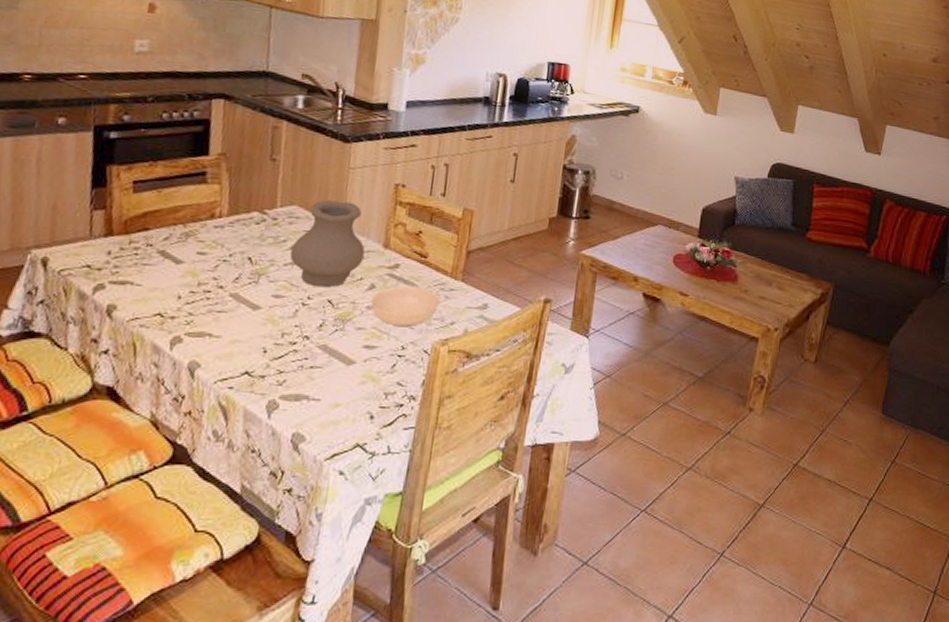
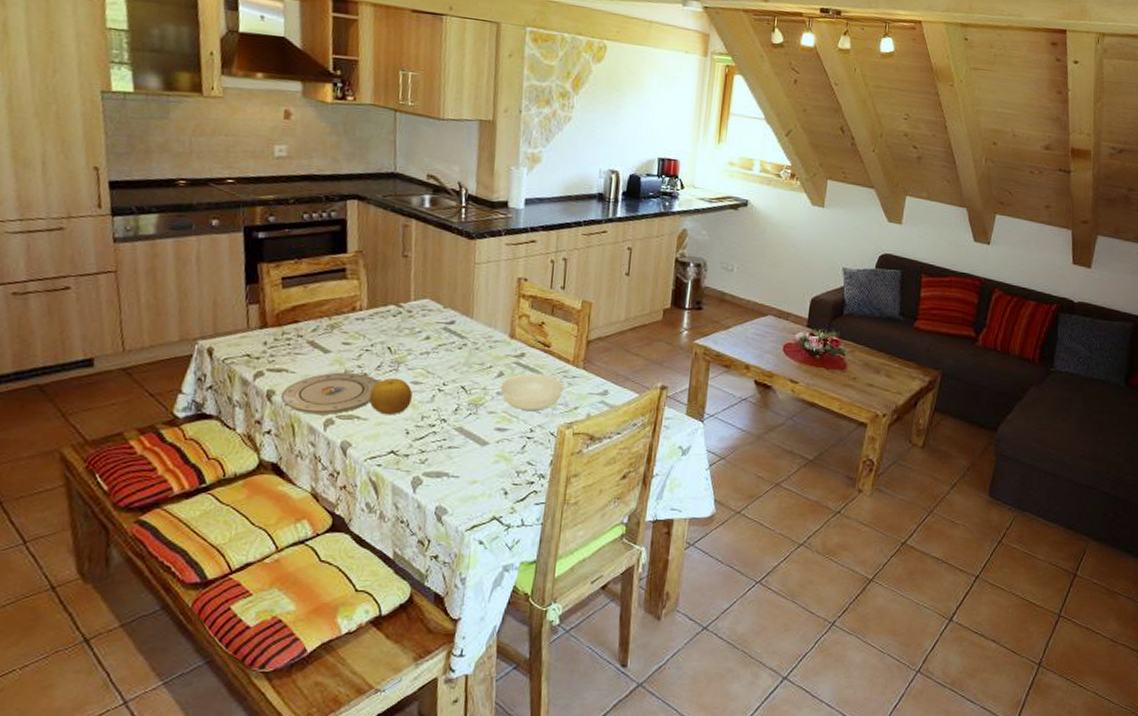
plate: none [123,285,237,332] -> present [281,372,380,415]
fruit: none [223,290,273,332] -> present [369,377,412,415]
vase: present [290,200,365,287] -> none [425,293,493,374]

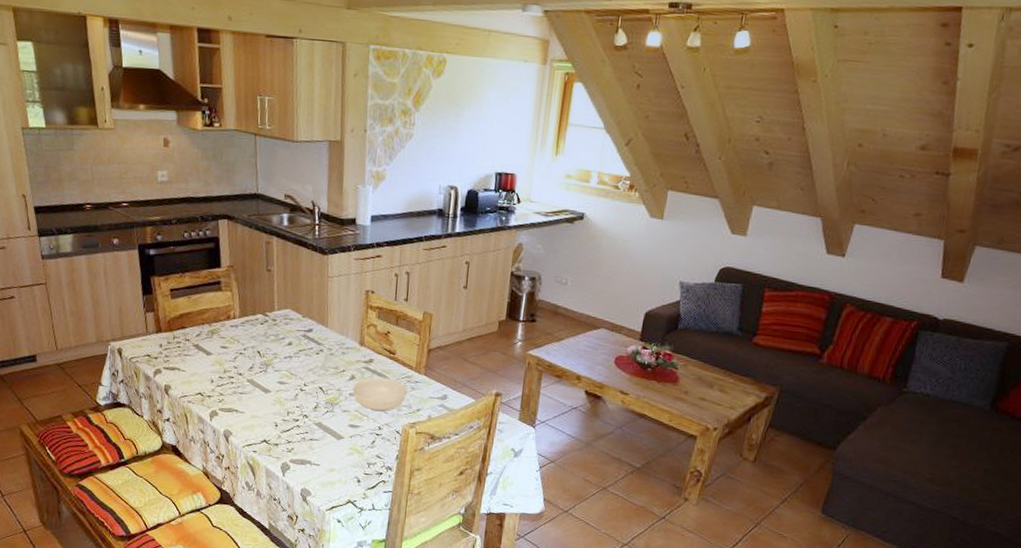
plate: present [281,372,380,415] -> none [176,372,253,407]
fruit: present [369,377,412,415] -> none [244,377,279,410]

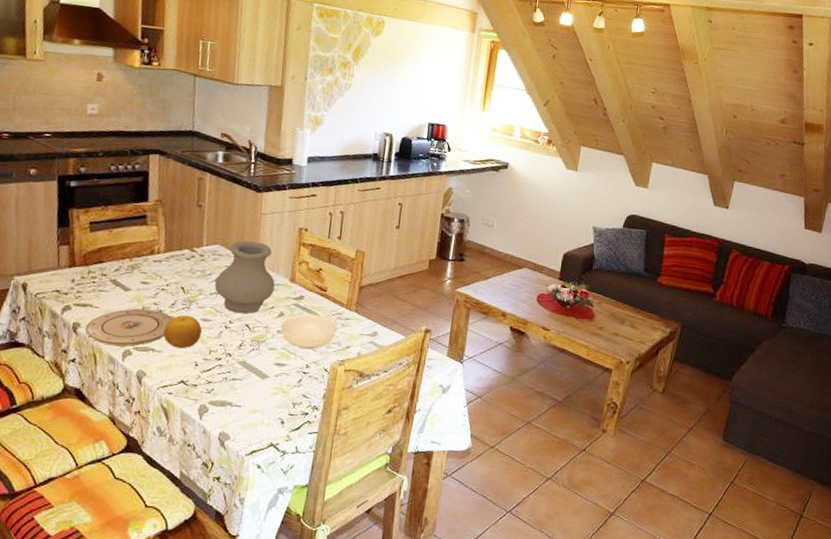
plate: none [176,372,253,407] -> present [85,308,174,346]
fruit: none [244,377,279,410] -> present [163,314,202,349]
vase: none [288,304,345,377] -> present [214,240,275,314]

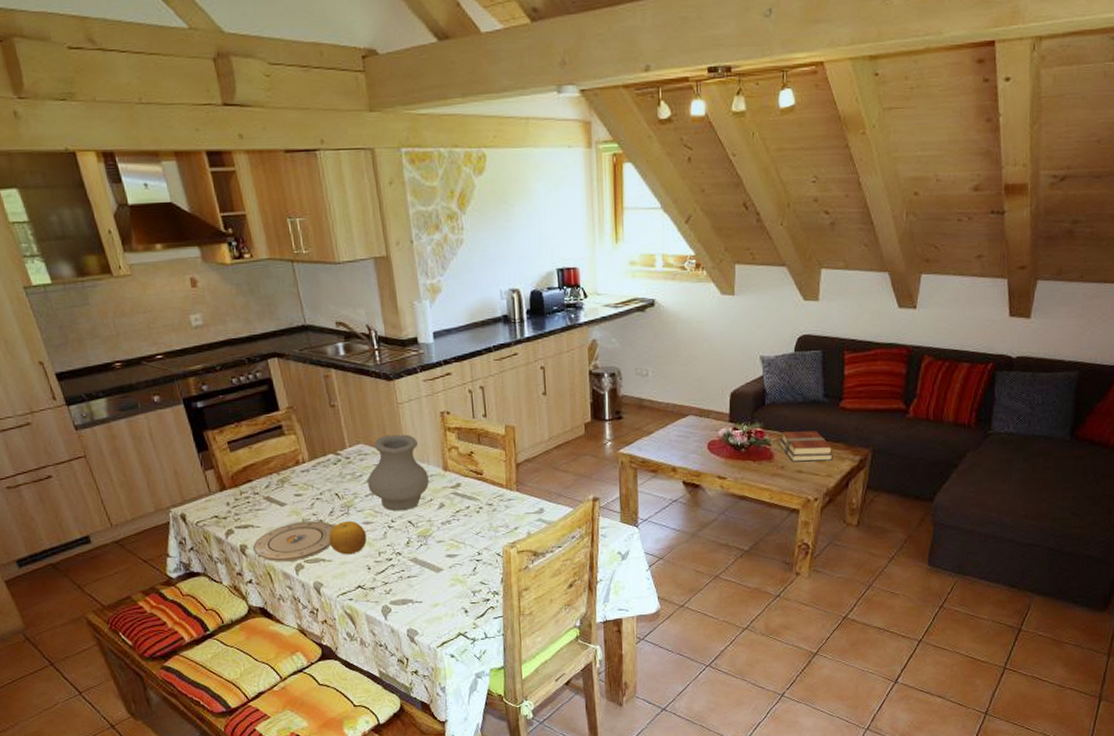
bowl: present [280,314,338,349] -> none [444,500,502,537]
books: none [600,295,647,329] -> present [778,431,833,462]

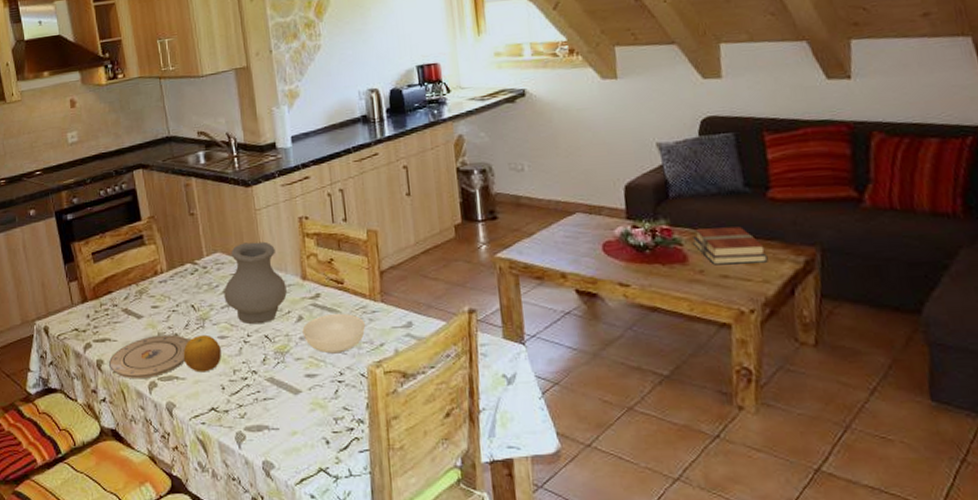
bowl: none [444,500,502,537] -> present [302,313,366,354]

